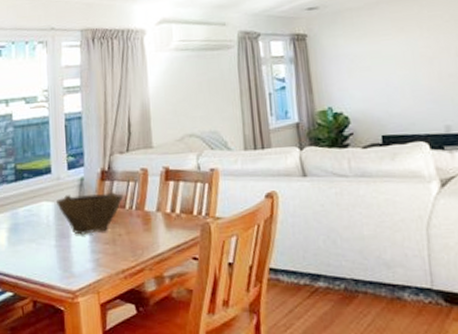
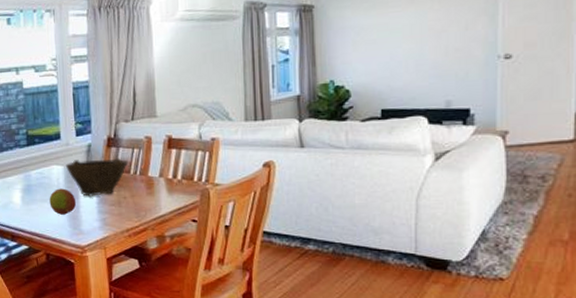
fruit: none [37,226,67,256] -> present [49,188,76,215]

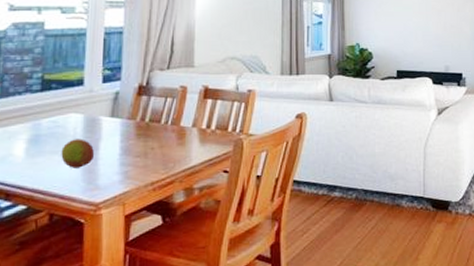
bowl: present [65,158,129,197] -> none [85,107,160,148]

